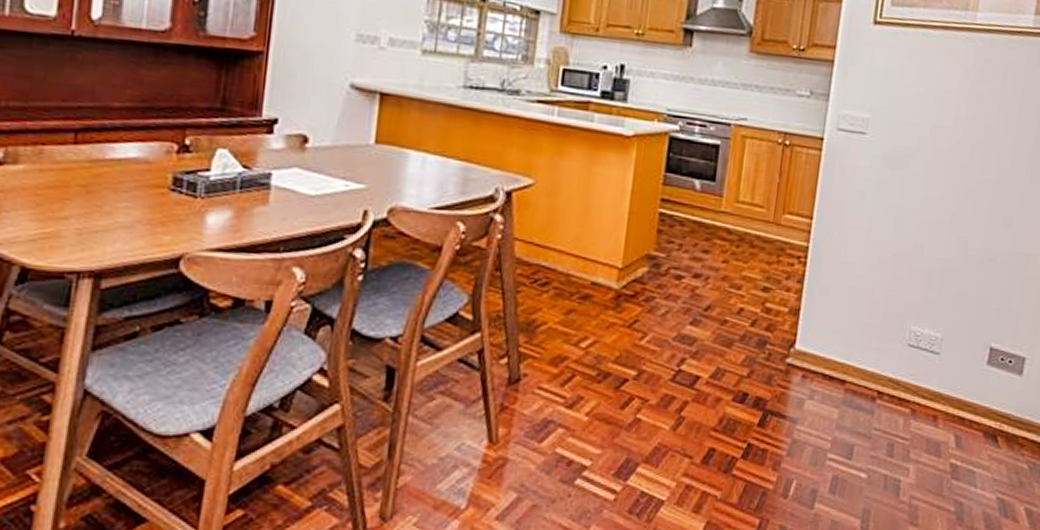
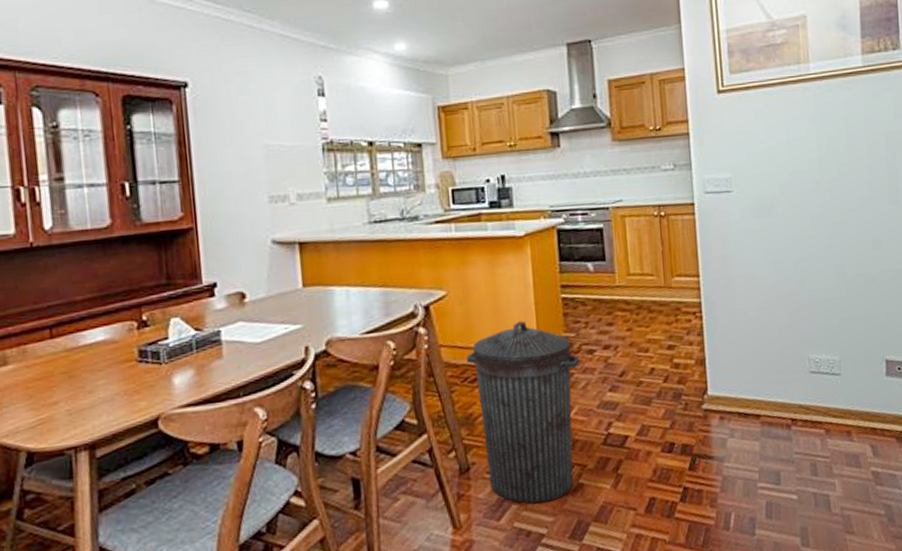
trash can: none [538,228,666,432] -> present [466,321,580,504]

